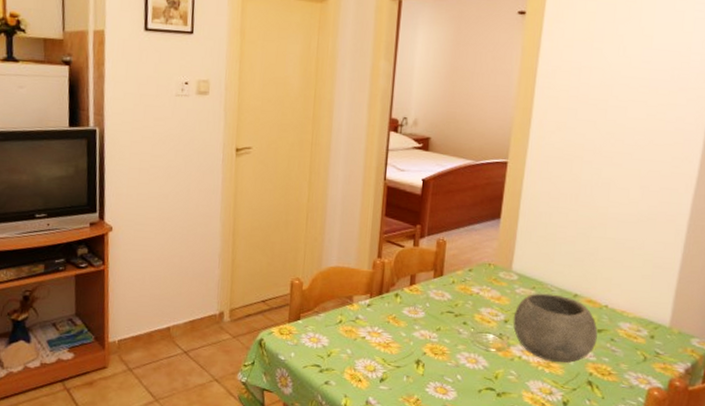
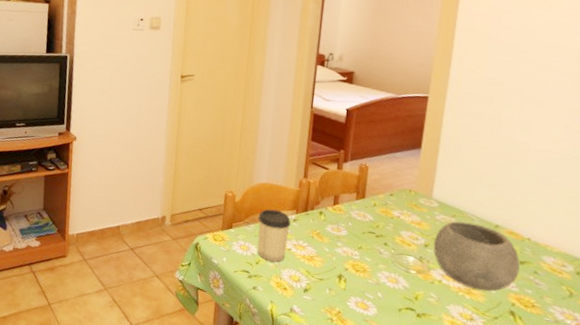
cup: none [328,295,365,353] -> present [257,209,291,262]

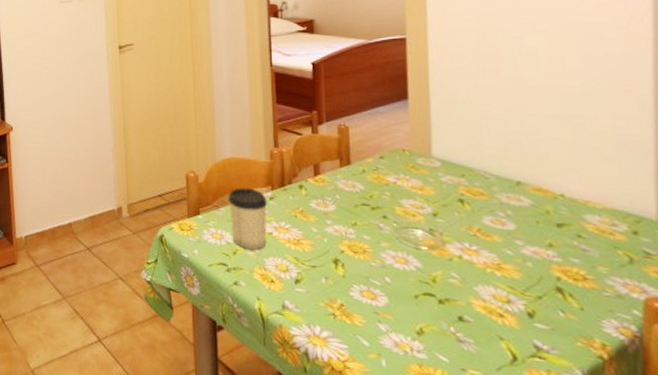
bowl: present [433,221,520,291] -> none [443,181,559,264]

